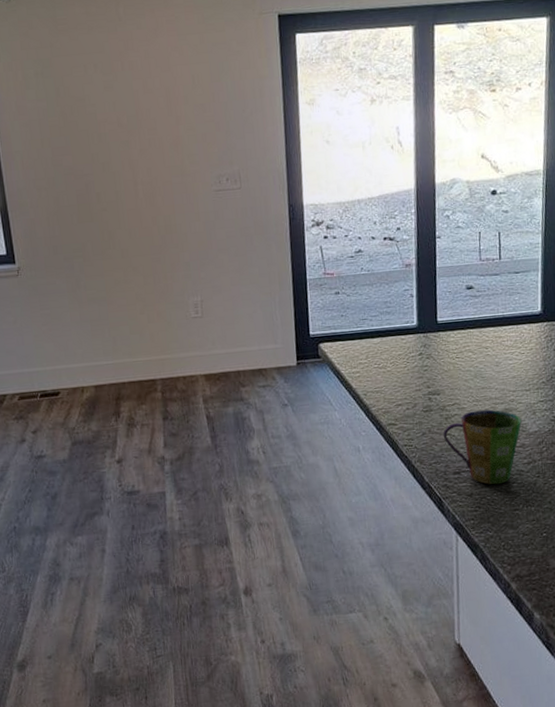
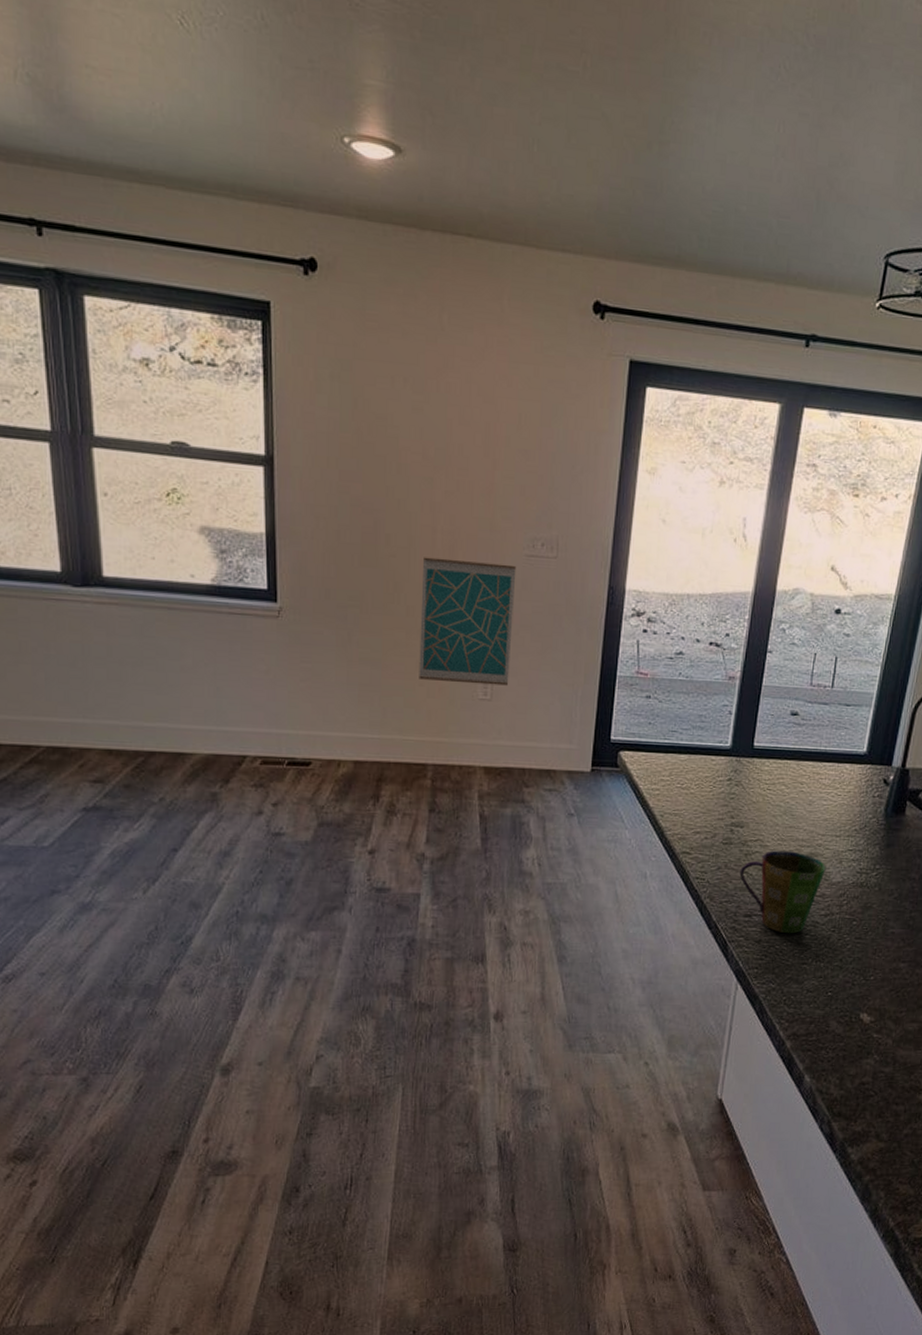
wall art: none [130,200,216,309] -> present [419,557,517,686]

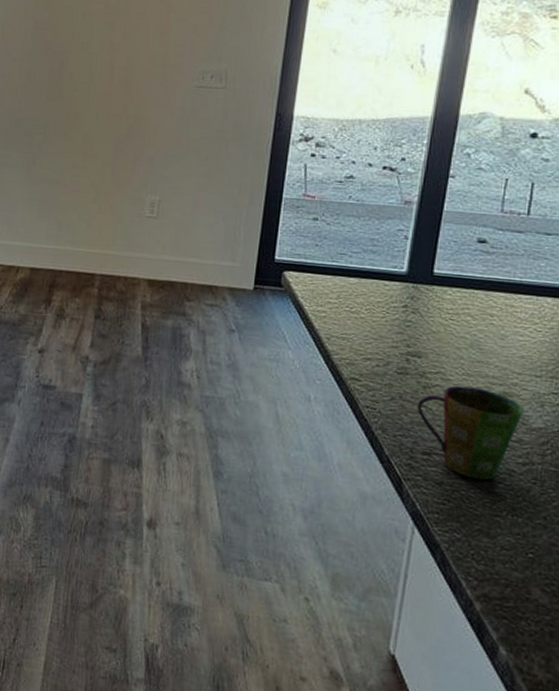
wall art: present [419,557,517,686] -> none [92,90,186,205]

